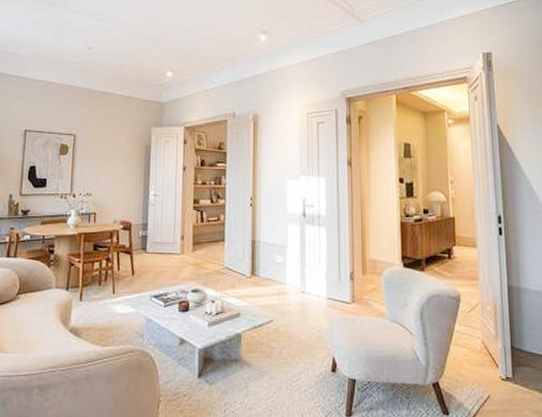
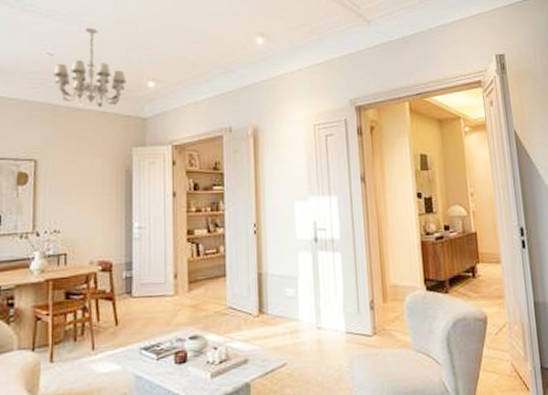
chandelier: none [91,26,149,93] -> present [53,28,127,108]

